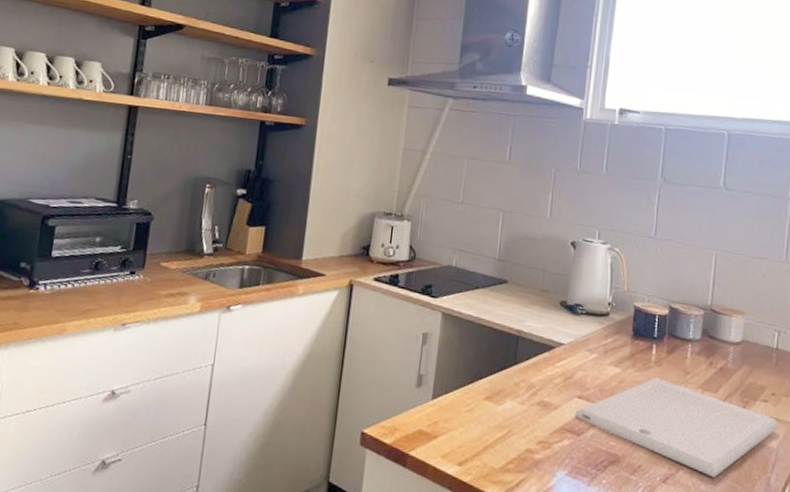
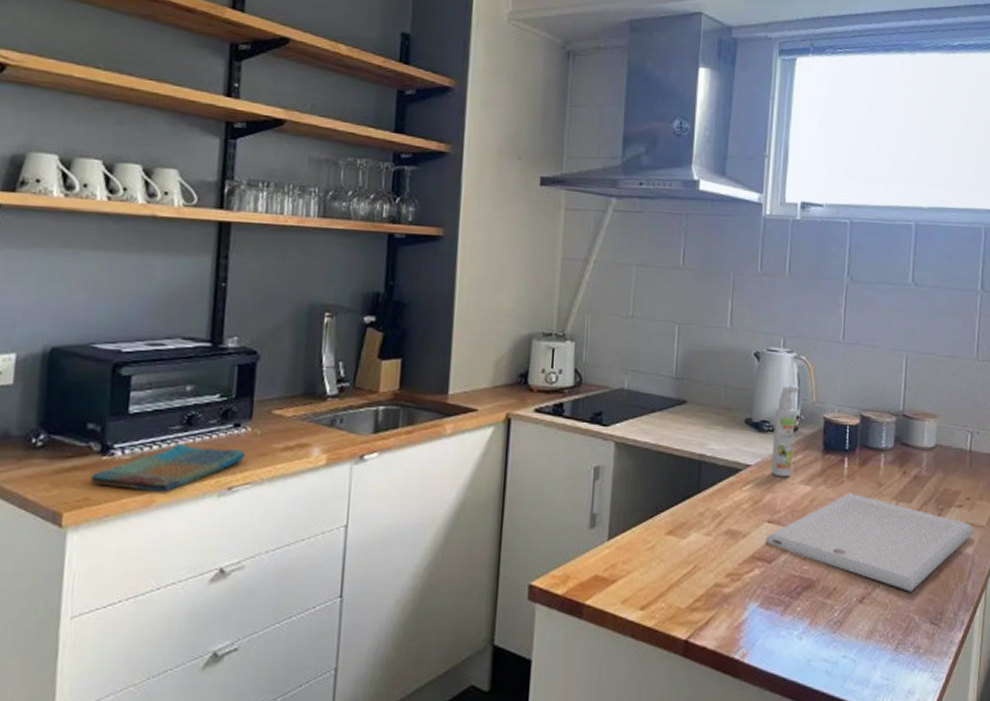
dish towel: none [19,283,137,324] -> present [90,443,245,493]
spray bottle: none [582,273,612,358] -> present [771,385,800,478]

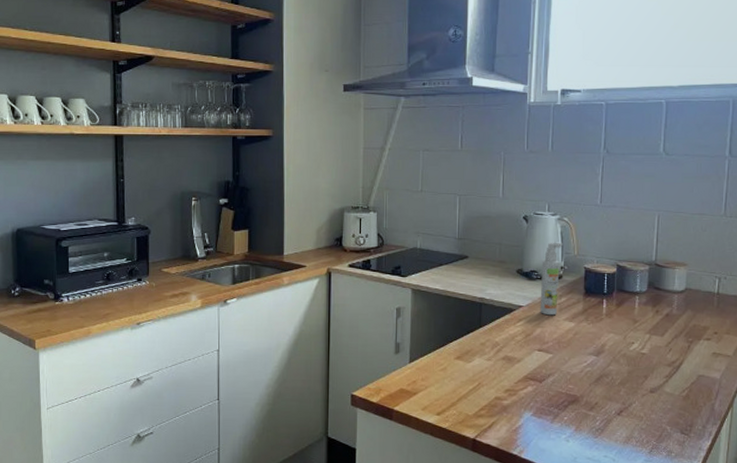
dish towel: present [90,443,245,493] -> none [50,292,146,327]
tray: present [765,492,974,592] -> none [536,328,721,407]

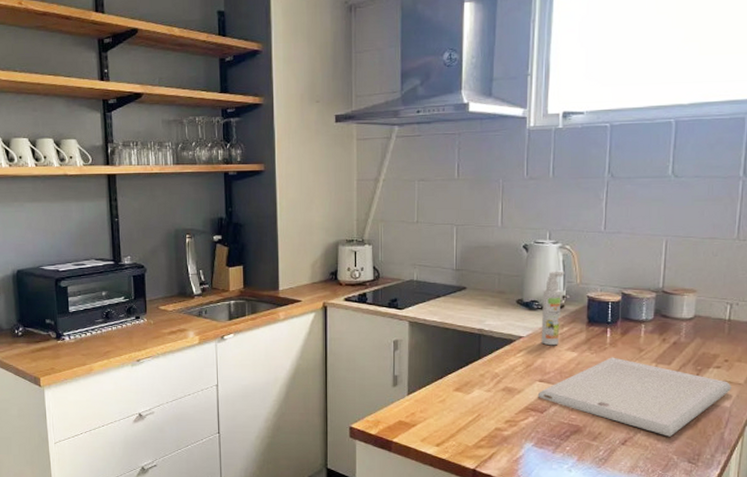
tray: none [536,328,721,407] -> present [537,357,732,437]

